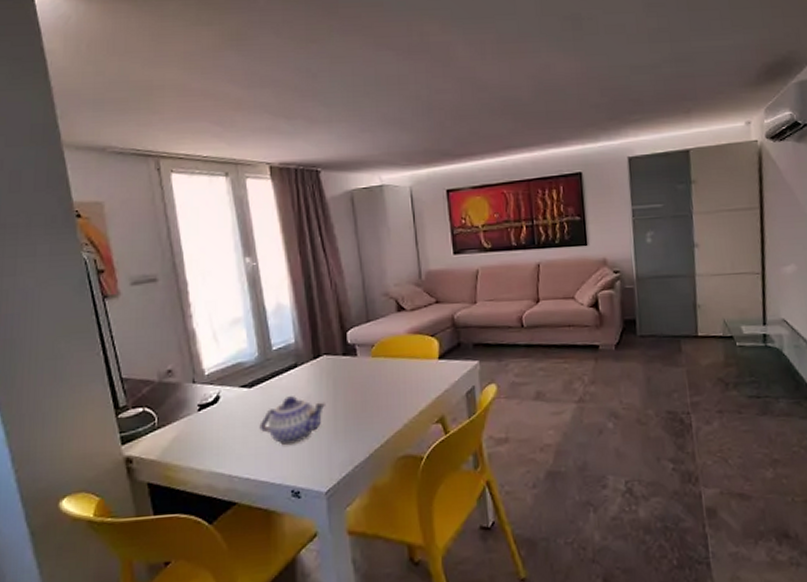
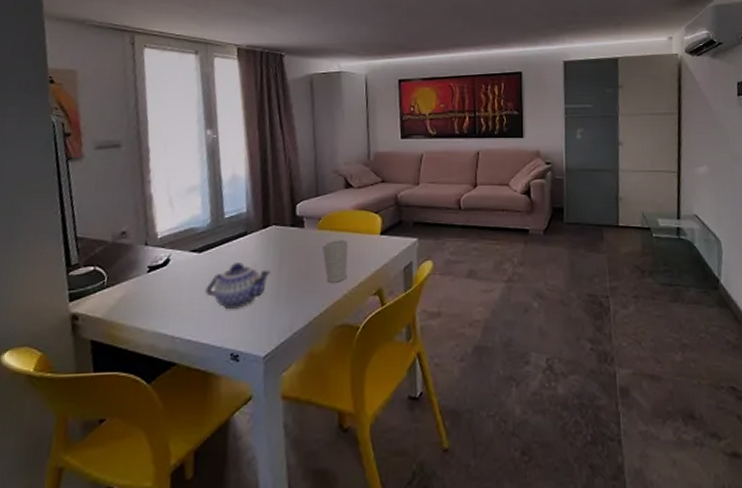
cup: none [377,366,406,412] -> present [321,240,348,283]

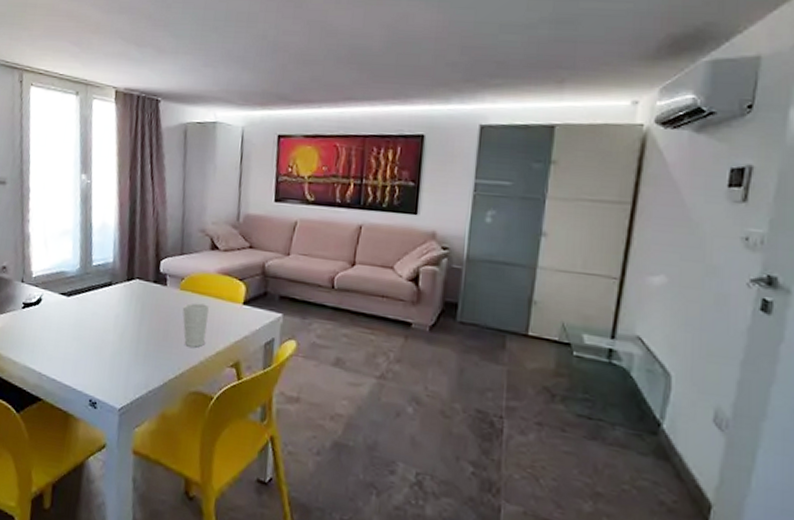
teapot: present [205,263,272,309] -> none [70,311,132,357]

